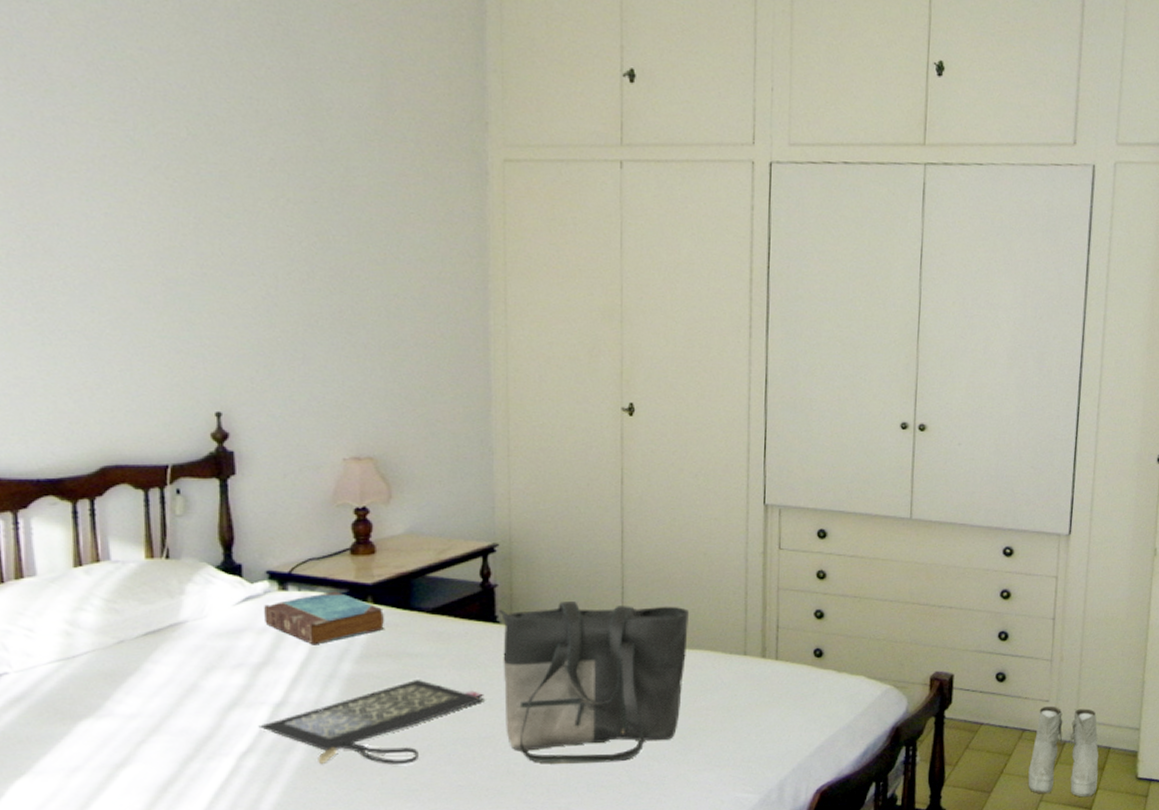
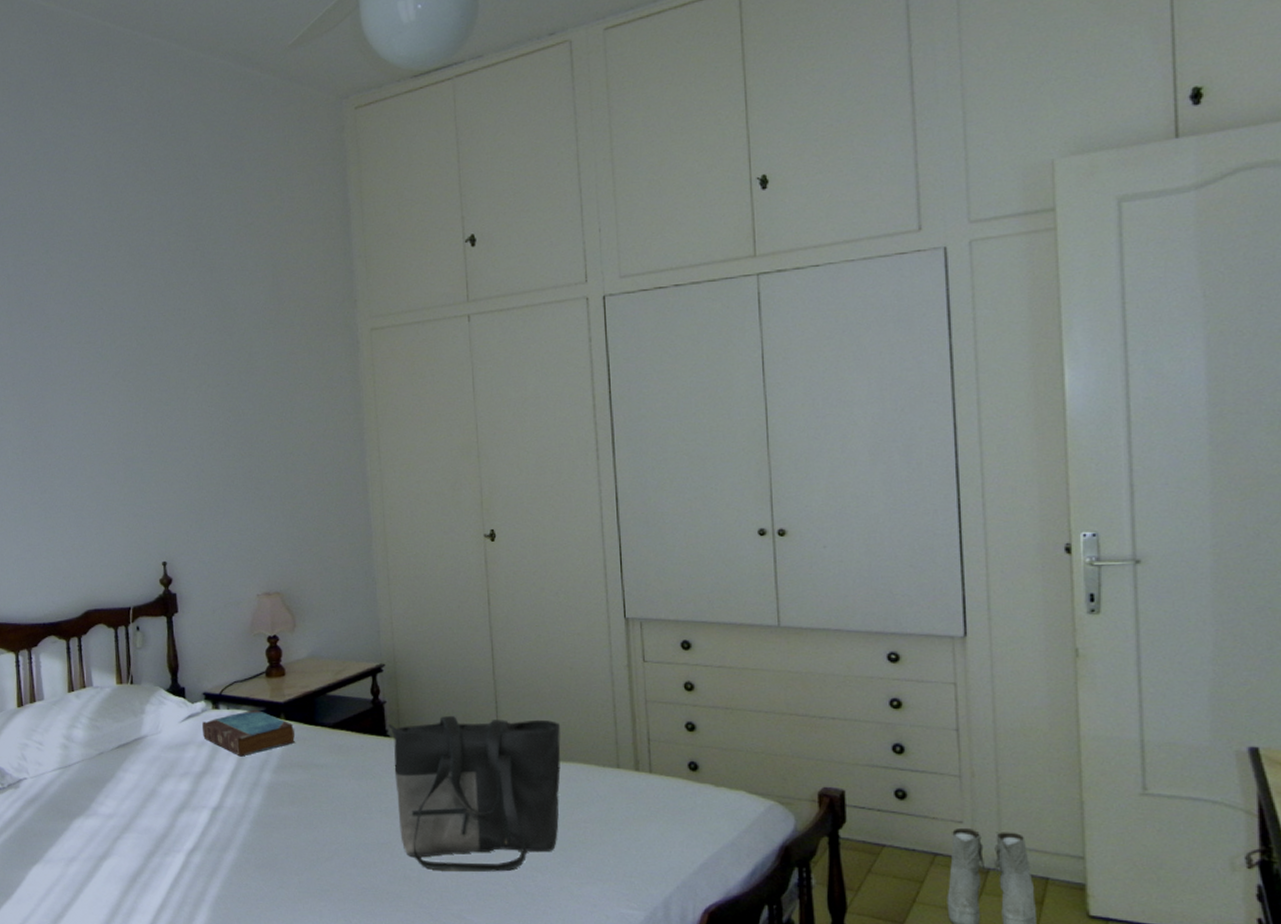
clutch bag: present [258,679,484,764] -> none [201,787,381,866]

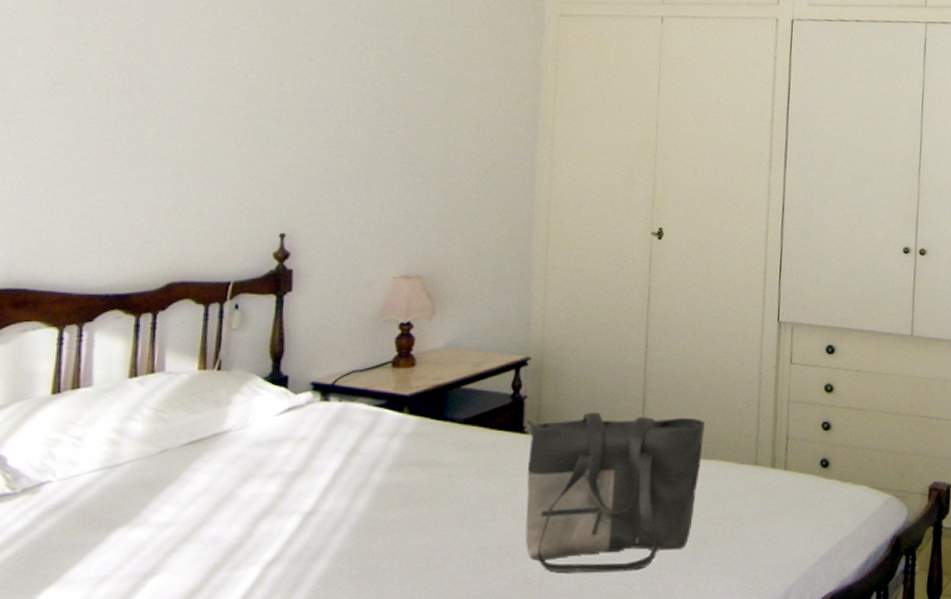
book: present [201,709,295,757] -> none [303,402,418,455]

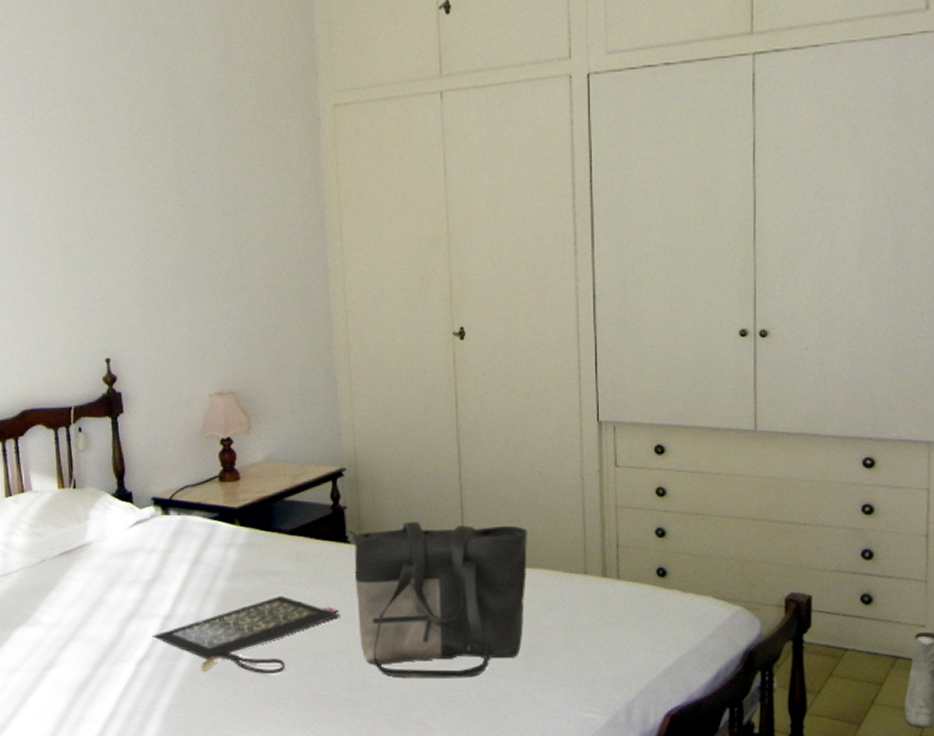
clutch bag: none [287,488,507,574] -> present [152,595,340,674]

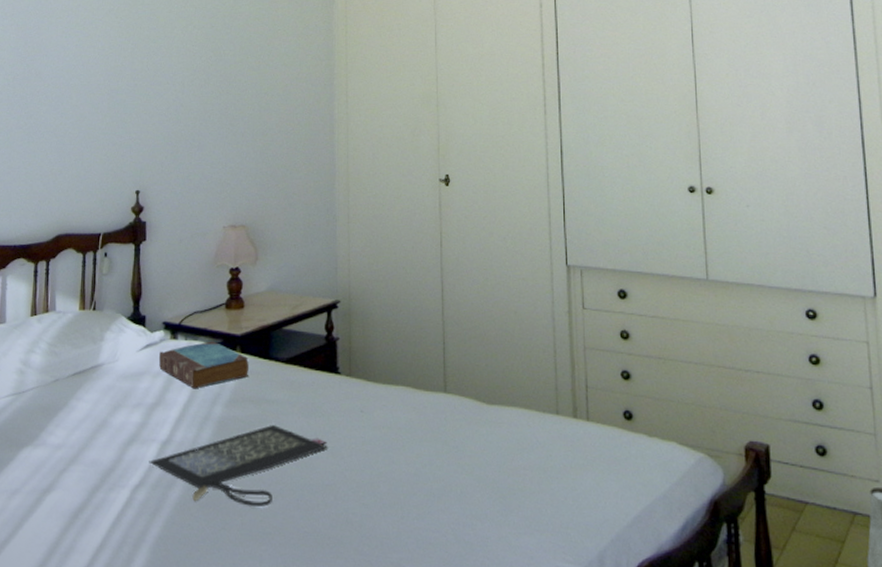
book: none [150,515,250,564] -> present [158,341,249,389]
tote bag: present [348,521,527,679] -> none [339,354,504,519]

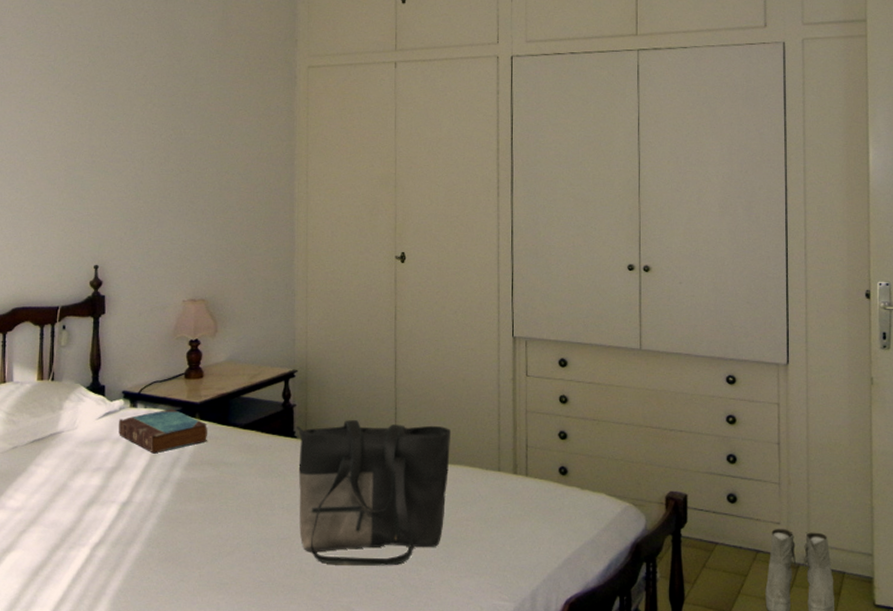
clutch bag: present [149,424,327,507] -> none [109,484,283,560]
tote bag: none [339,354,504,519] -> present [296,419,451,567]

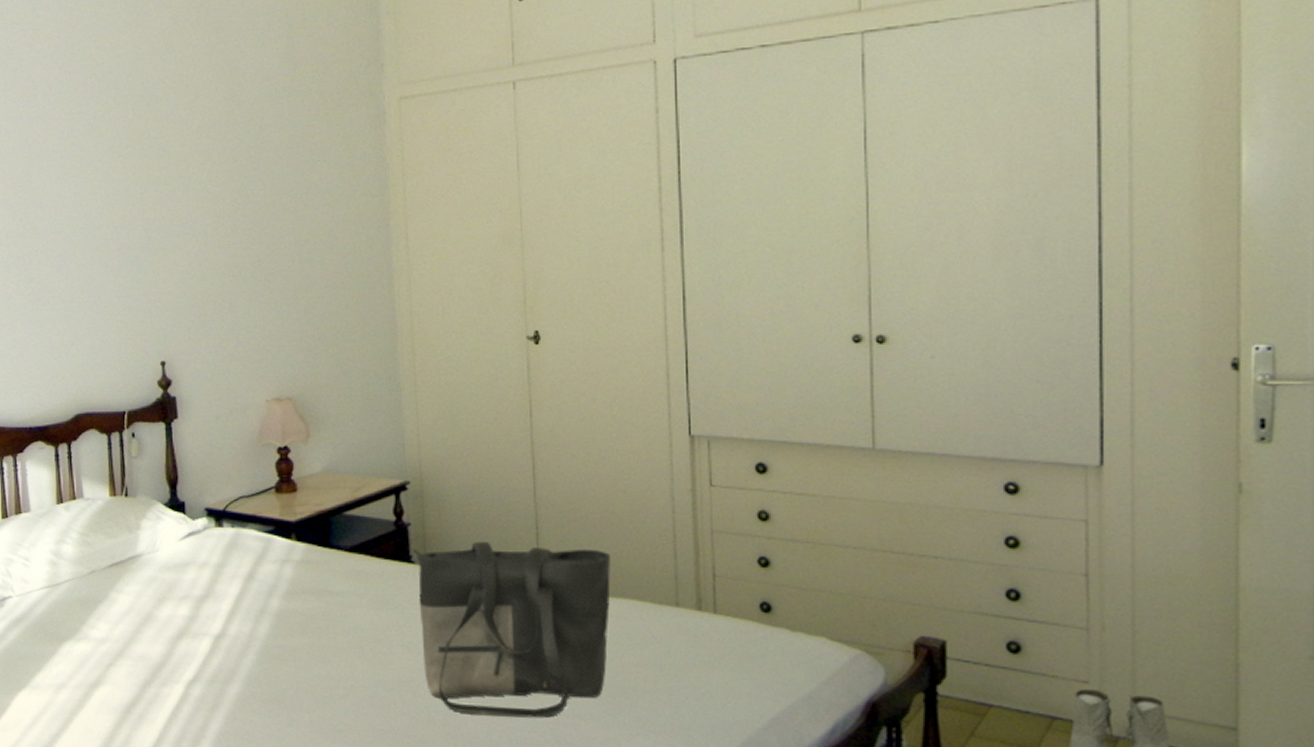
book: present [118,409,207,454] -> none [203,528,307,580]

